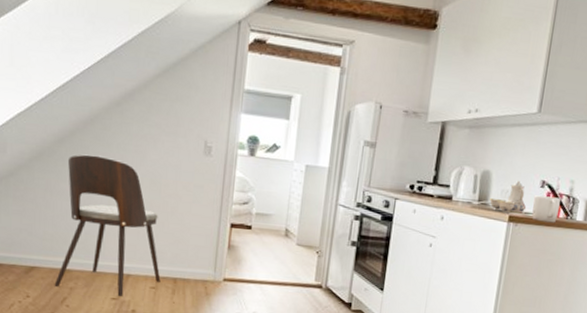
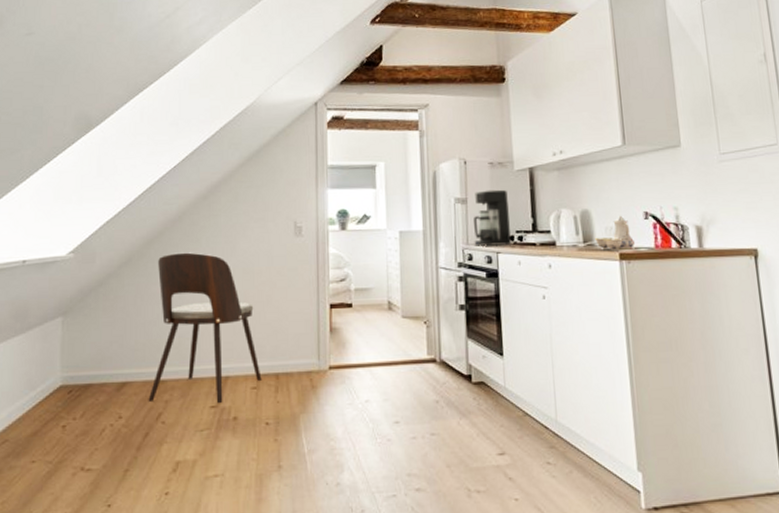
coffee maker: none [375,137,416,193] -> present [474,189,512,246]
mug: present [531,195,561,223] -> none [640,227,671,255]

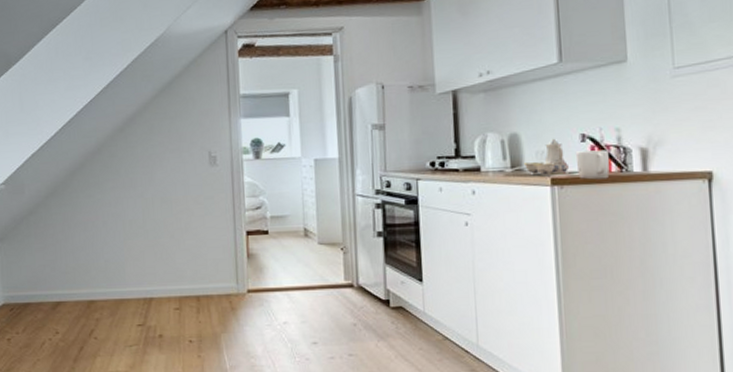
dining chair: present [148,252,262,404] -> none [81,182,184,323]
coffee maker: present [474,189,512,246] -> none [392,114,433,173]
mug: none [640,227,671,255] -> present [575,150,610,180]

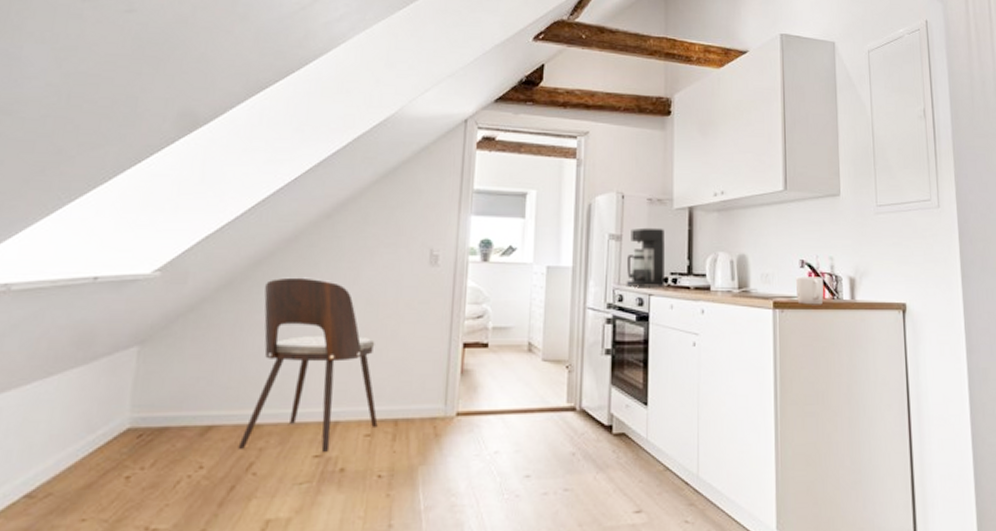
dining chair: none [81,182,184,323] -> present [238,277,378,453]
coffee maker: none [392,114,433,173] -> present [626,227,666,287]
tea set: present [523,138,570,177] -> none [749,262,790,299]

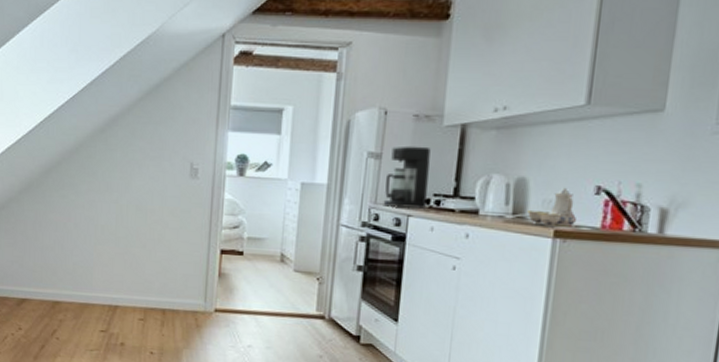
dining chair: present [238,277,378,453] -> none [44,184,149,330]
tea set: none [749,262,790,299] -> present [526,187,577,228]
mug: present [795,276,824,305] -> none [585,204,624,238]

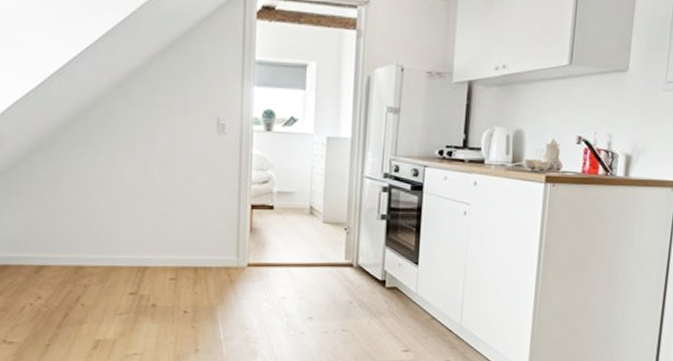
coffee maker: present [383,145,431,209] -> none [402,101,443,159]

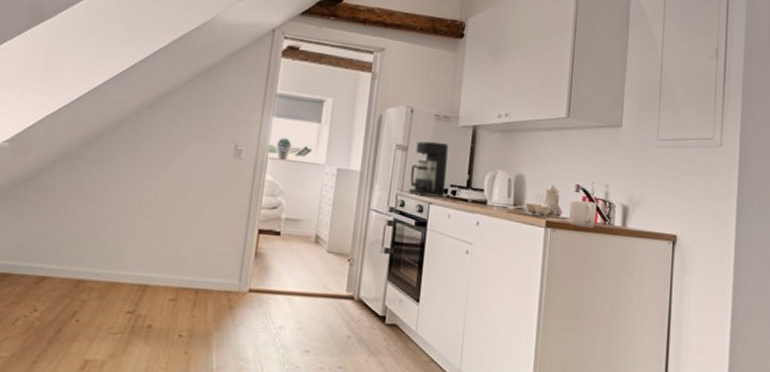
coffee maker: none [402,101,443,159] -> present [408,141,448,197]
mug: none [569,152,599,181] -> present [569,200,597,229]

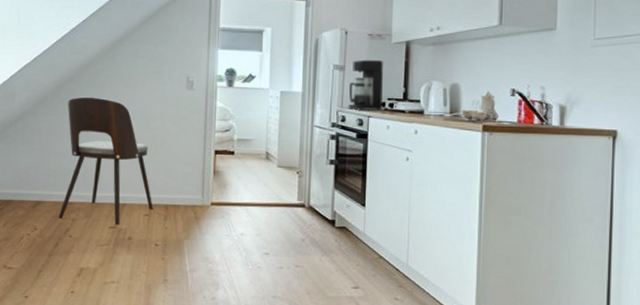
dining chair: none [65,157,183,311] -> present [58,96,153,226]
mug: present [569,200,597,229] -> none [505,104,533,130]

